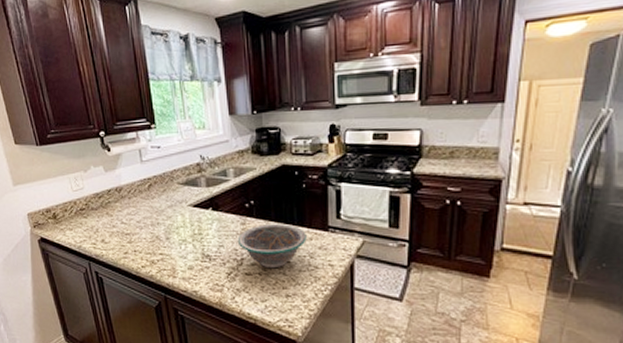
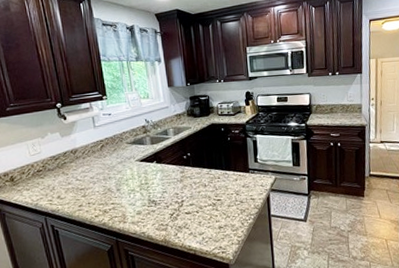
bowl: present [237,223,307,269] -> none [178,169,233,207]

